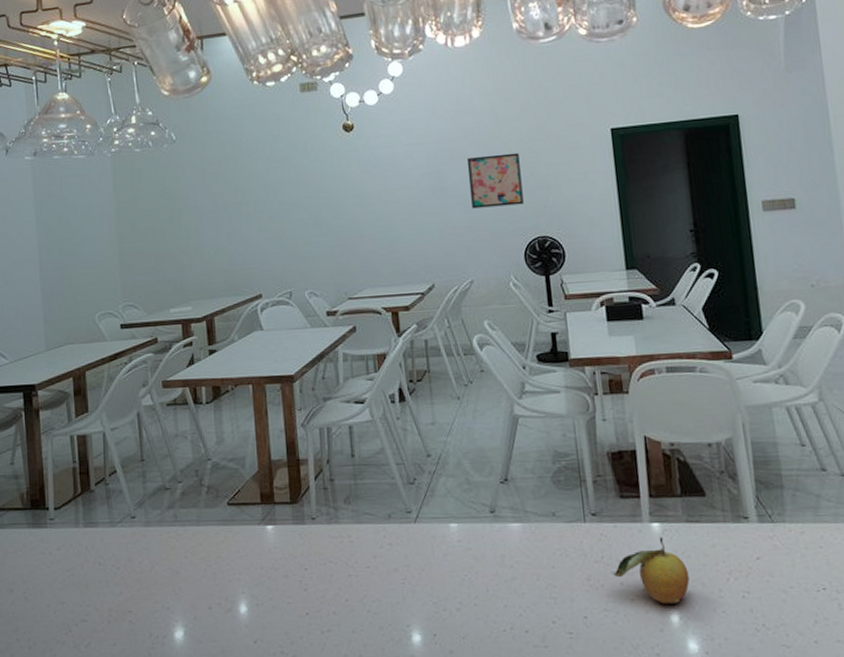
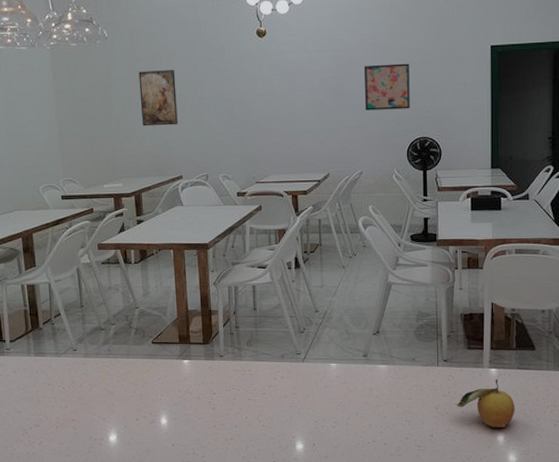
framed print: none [210,173,256,239] -> present [138,70,178,126]

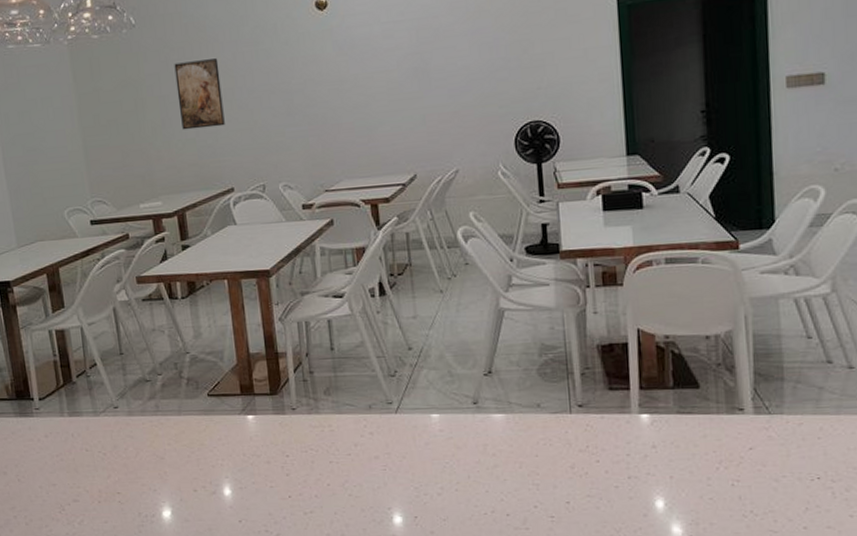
wall art: present [363,63,410,111] -> none [452,28,515,92]
fruit: present [456,379,515,428] -> none [598,427,677,491]

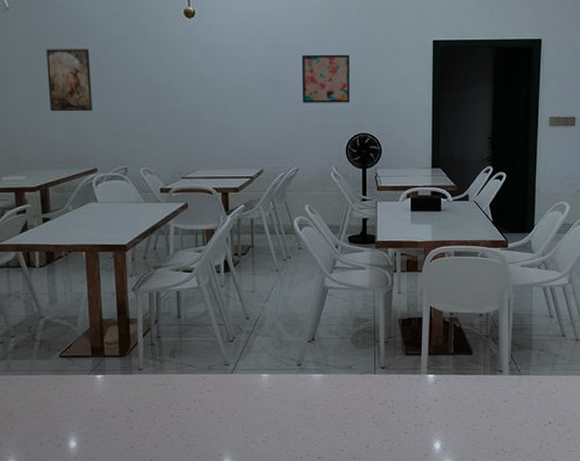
wall art: none [452,28,515,92] -> present [301,54,350,103]

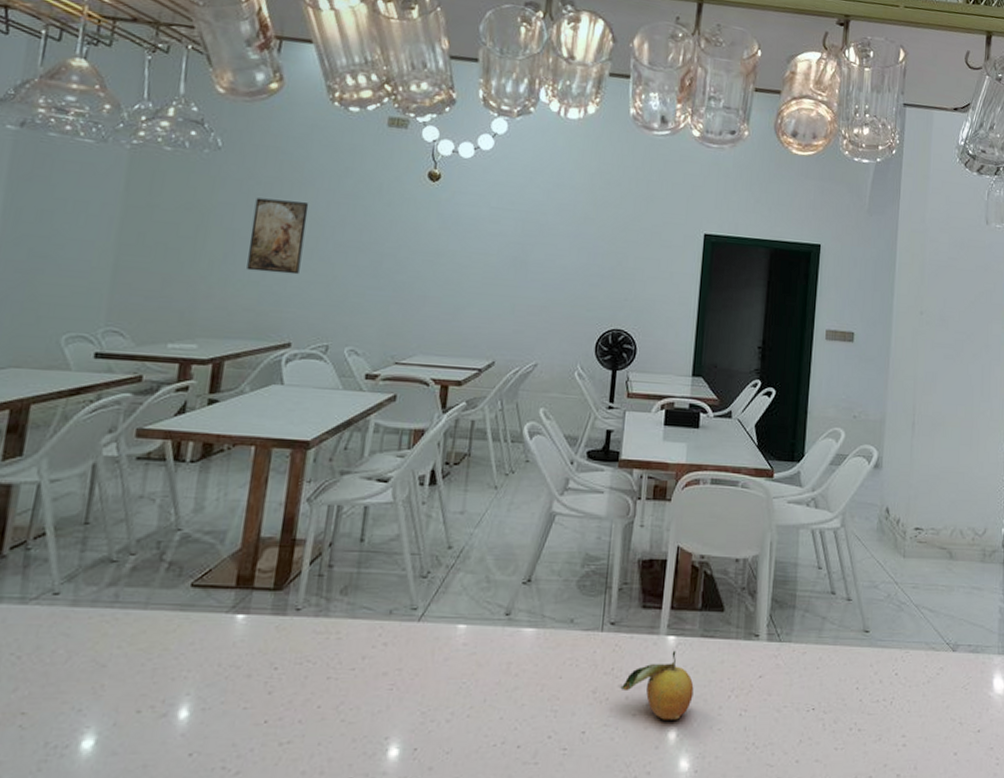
wall art: present [301,54,350,103] -> none [552,235,610,294]
fruit: none [393,385,452,436] -> present [620,650,694,720]

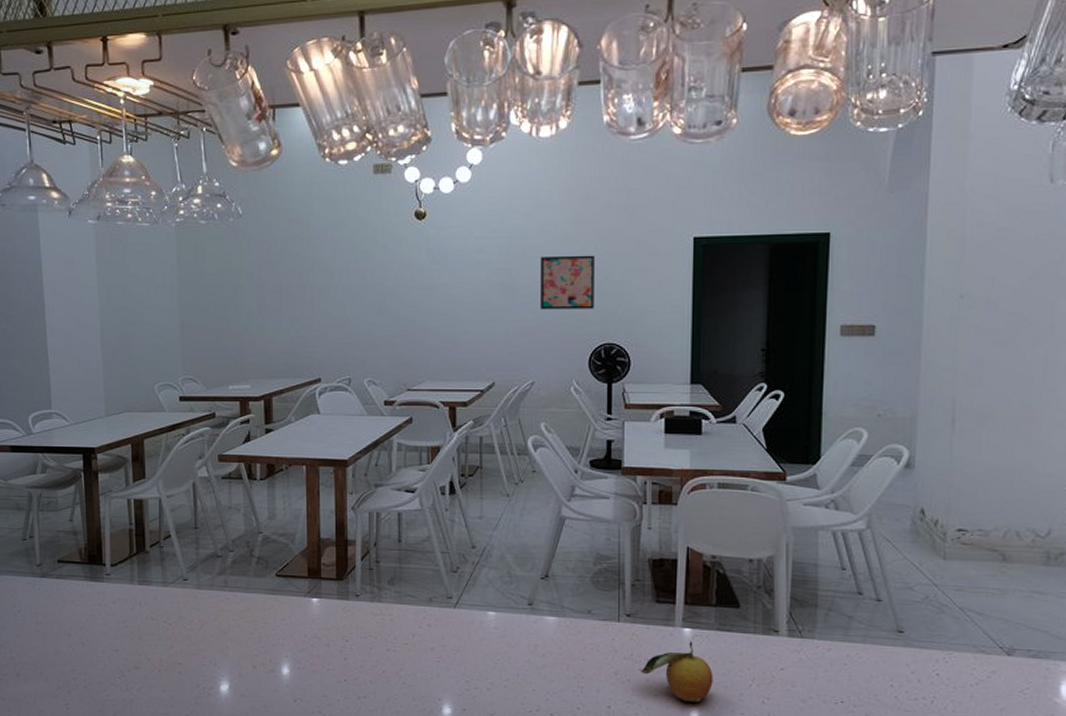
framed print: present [246,198,309,275] -> none [275,255,318,319]
wall art: none [552,235,610,294] -> present [539,255,594,310]

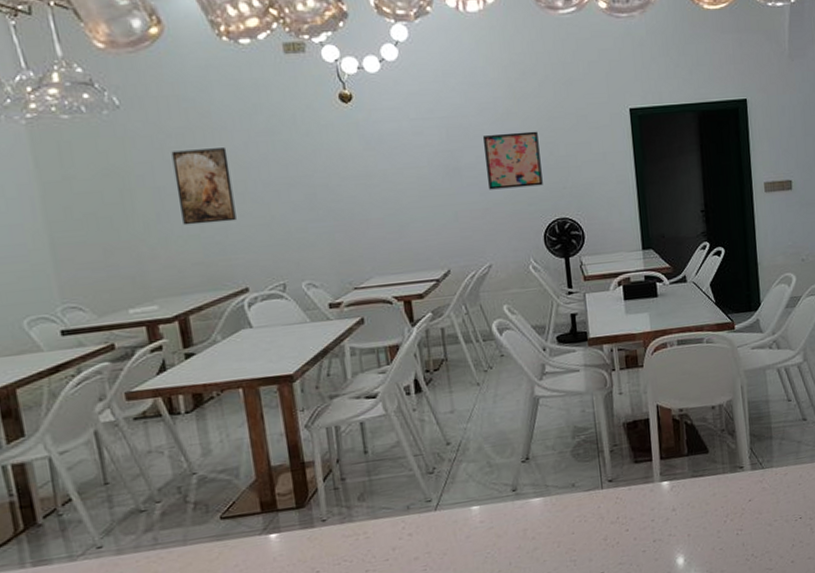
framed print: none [275,255,318,319] -> present [171,148,237,226]
fruit: present [640,641,713,702] -> none [627,492,694,551]

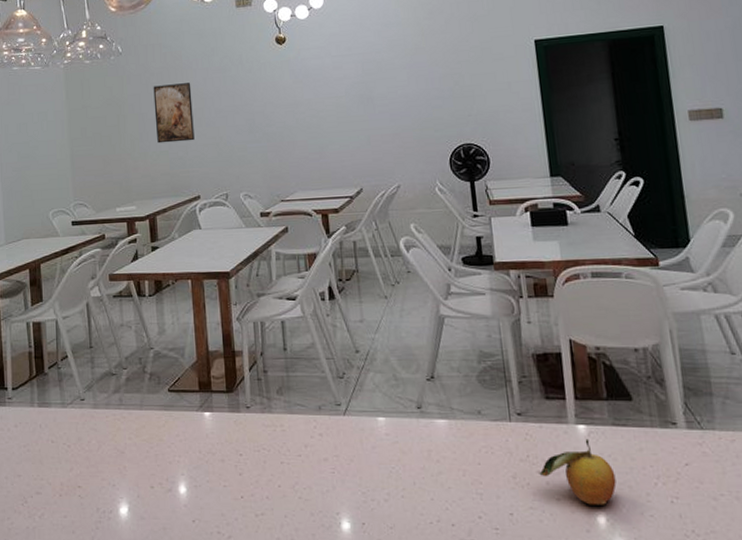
wall art: present [482,131,543,190] -> none [393,63,449,117]
fruit: none [627,492,694,551] -> present [539,438,617,505]

